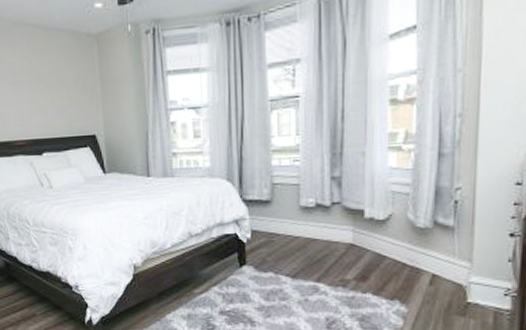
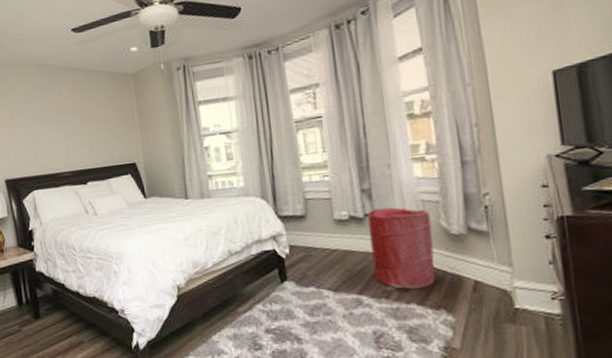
laundry hamper: none [334,197,399,279] -> present [367,207,436,289]

